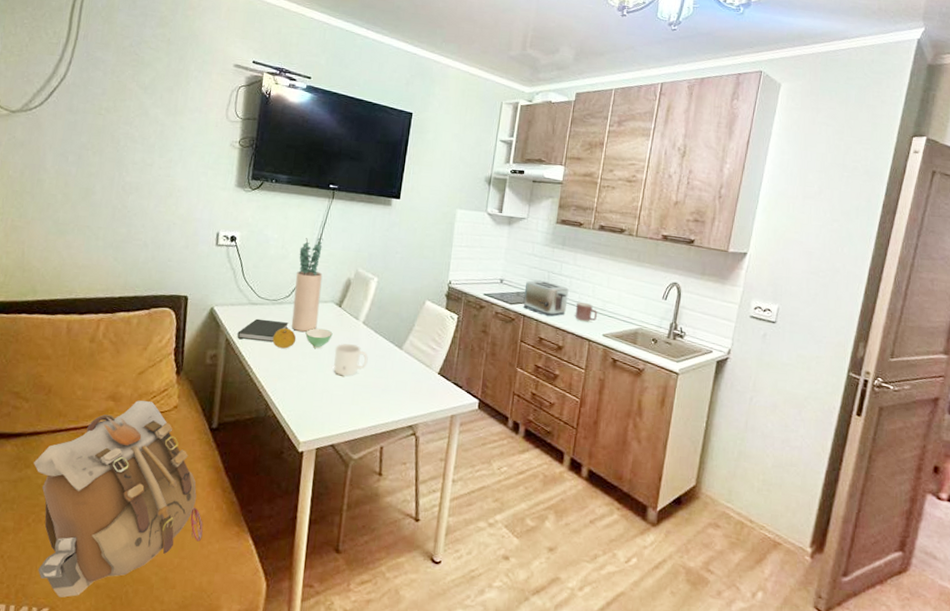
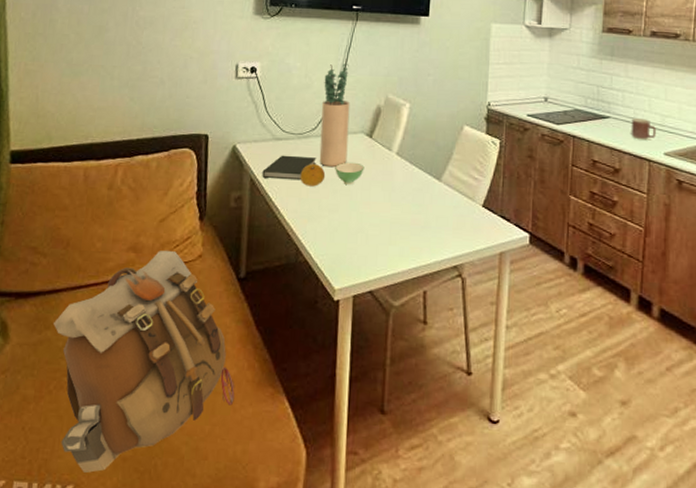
mug: present [333,343,368,377] -> none [367,178,404,214]
toaster: present [523,280,569,317] -> none [572,96,622,136]

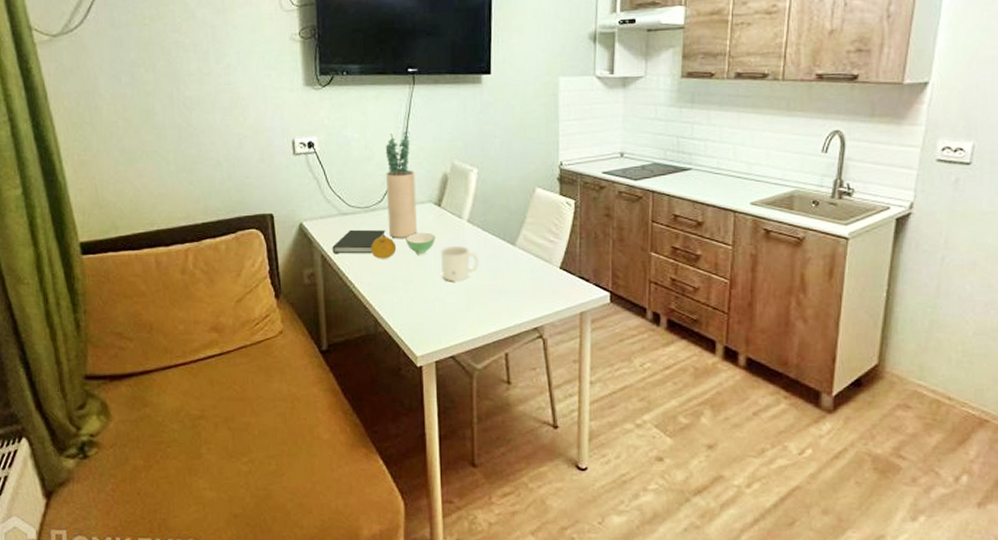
backpack: present [54,250,235,473] -> none [150,328,331,528]
mug: none [367,178,404,214] -> present [440,246,479,282]
mug: present [631,117,656,140] -> none [714,167,741,191]

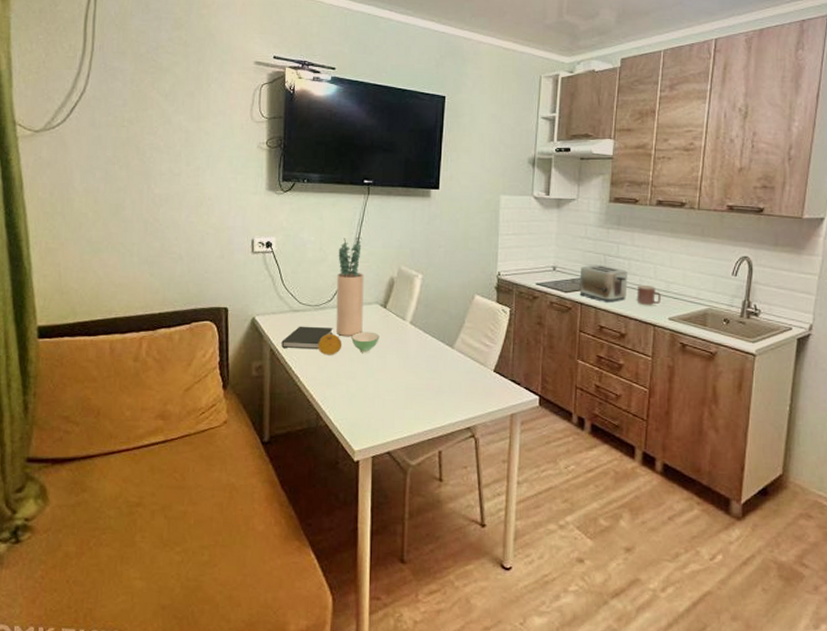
mug: present [440,246,479,282] -> none [383,346,419,380]
toaster: none [650,148,704,189] -> present [579,264,628,303]
mug: none [714,167,741,191] -> present [636,284,661,306]

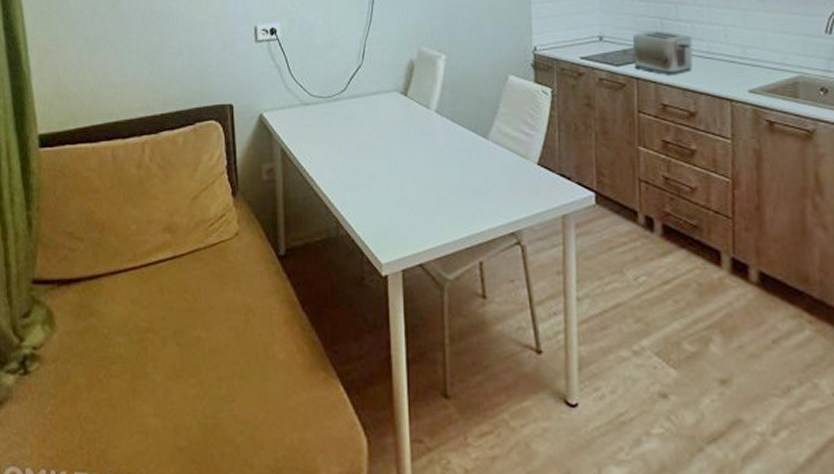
book: present [281,326,333,350] -> none [293,121,349,148]
fruit: present [318,334,342,355] -> none [333,129,360,153]
vase: present [335,232,364,337] -> none [349,11,382,132]
bowl: present [351,331,380,354] -> none [370,124,402,150]
mug: present [636,284,661,306] -> none [704,51,737,77]

